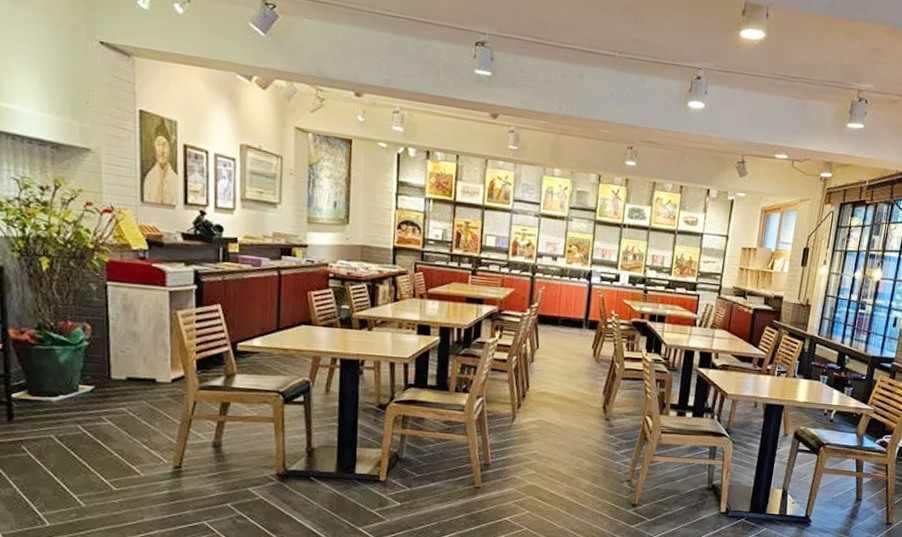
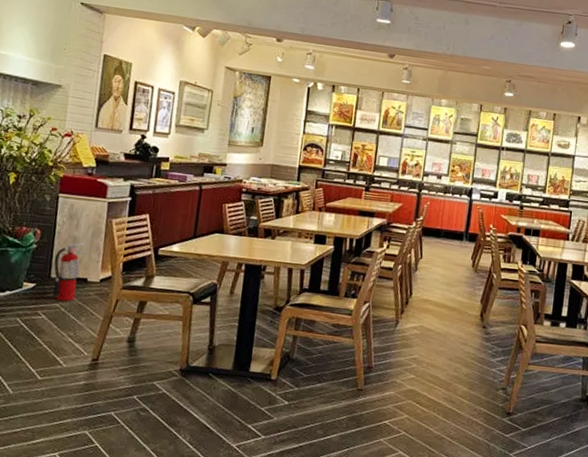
fire extinguisher: none [113,337,149,405] -> present [52,241,85,302]

